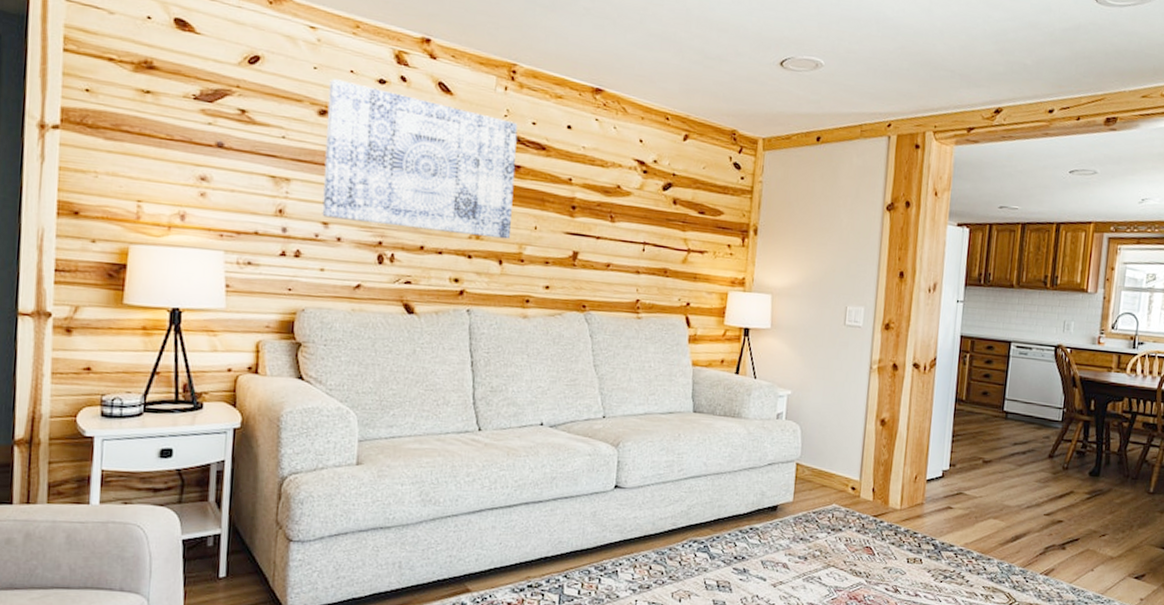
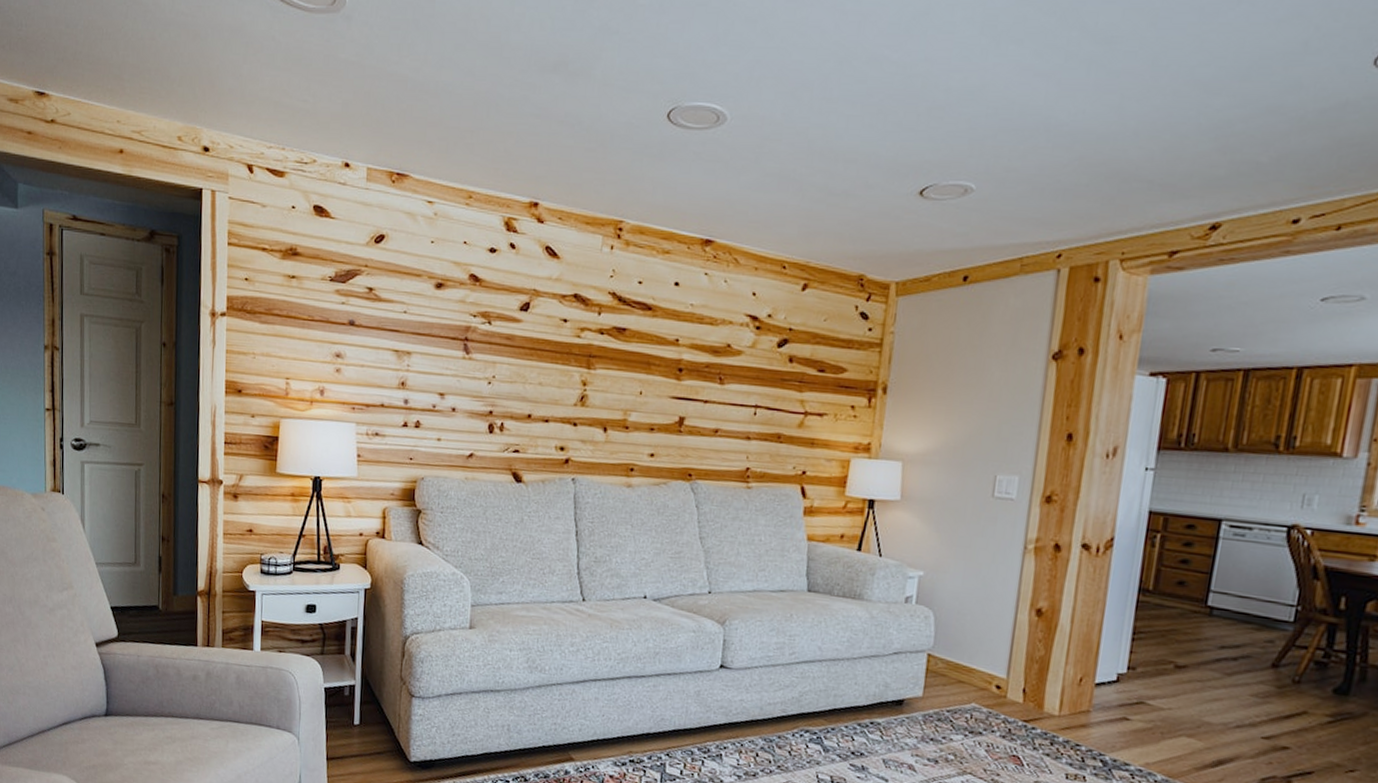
wall art: present [322,79,518,239] -> none [438,251,624,406]

